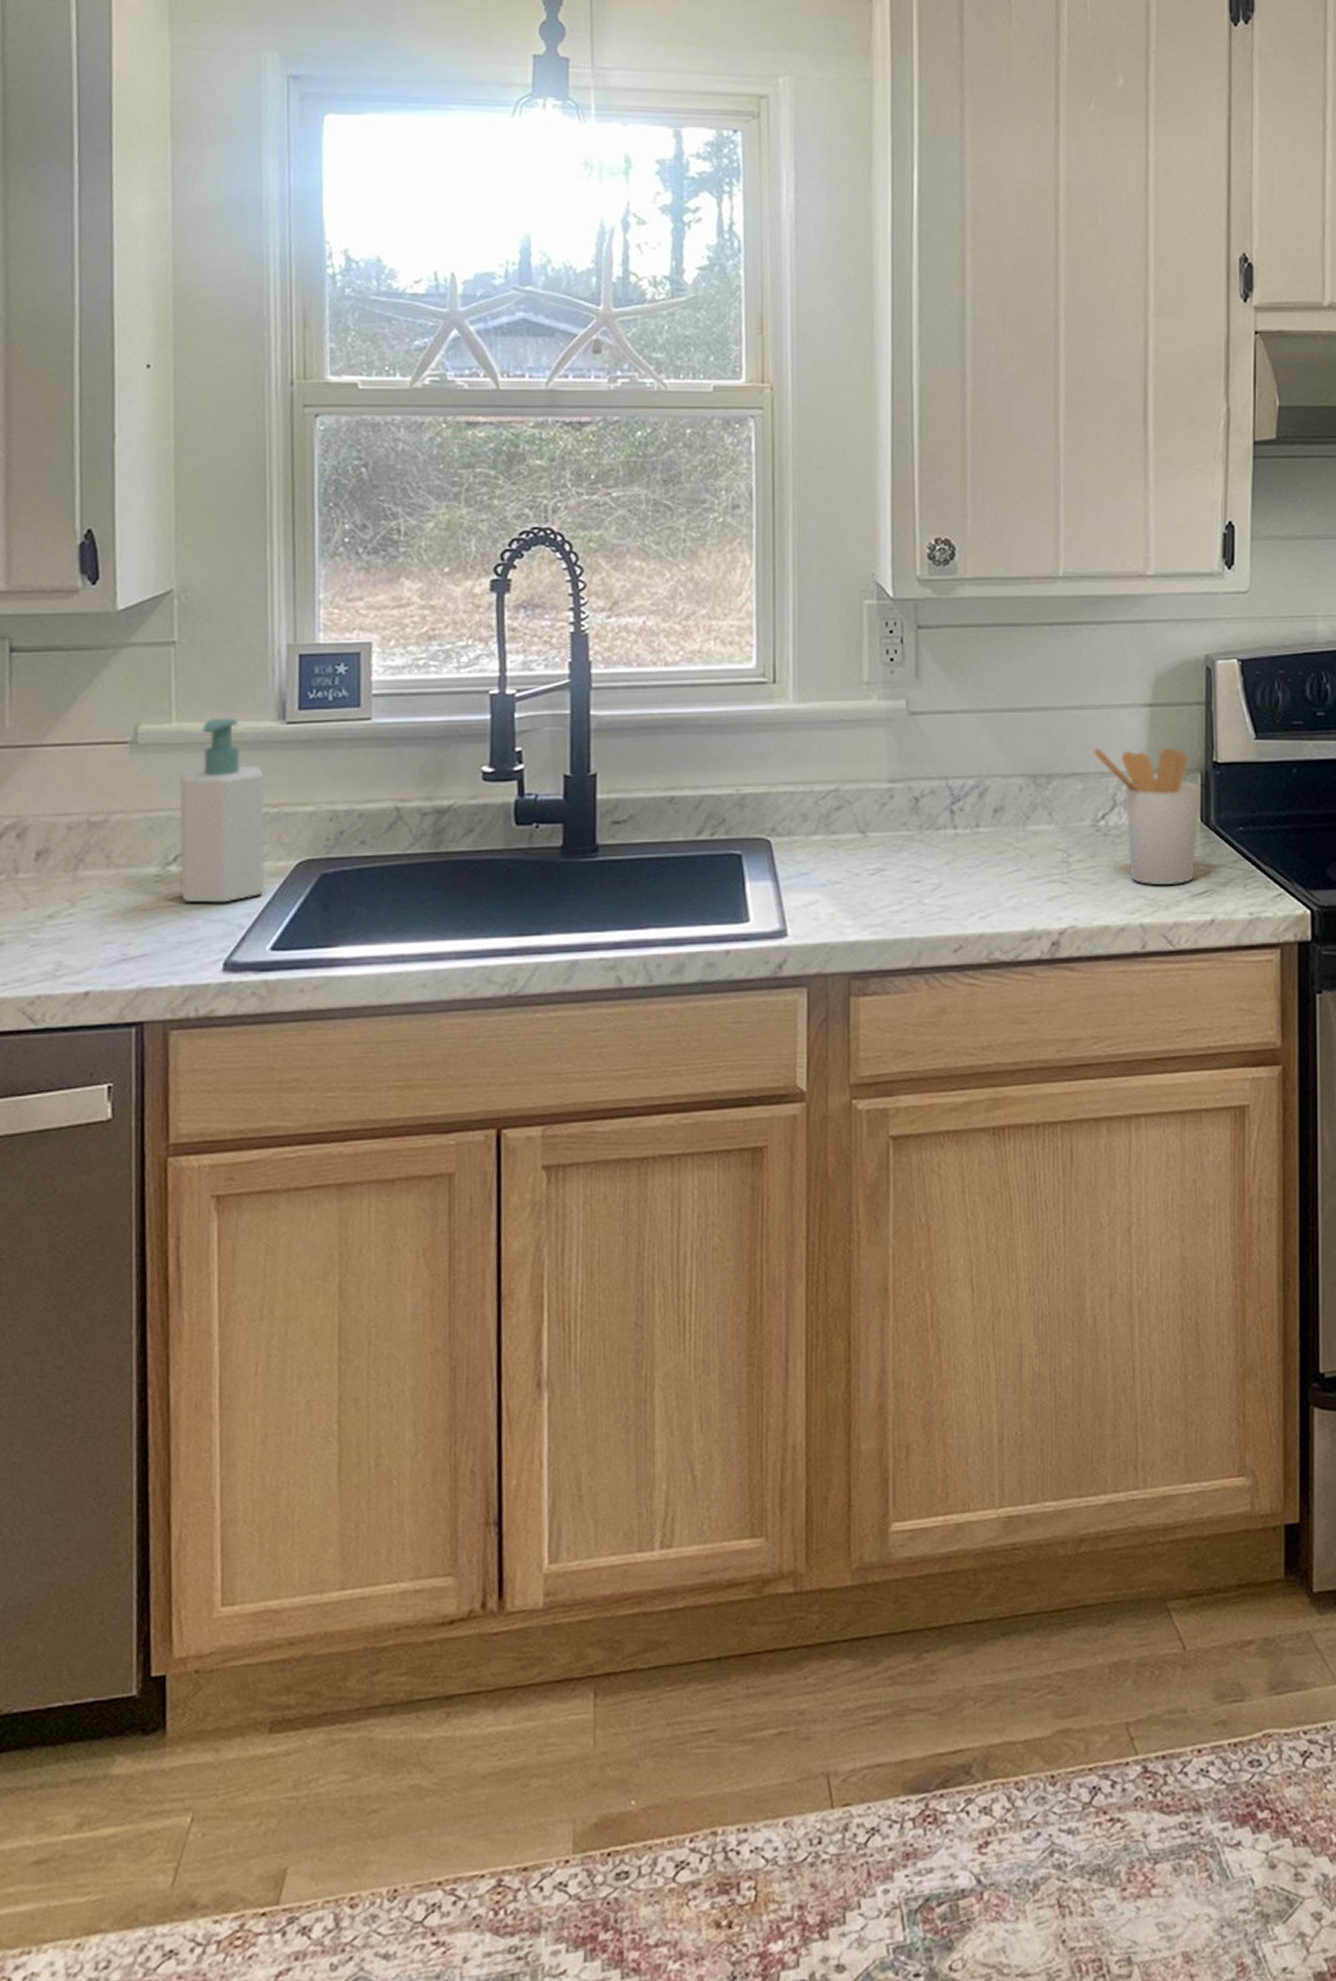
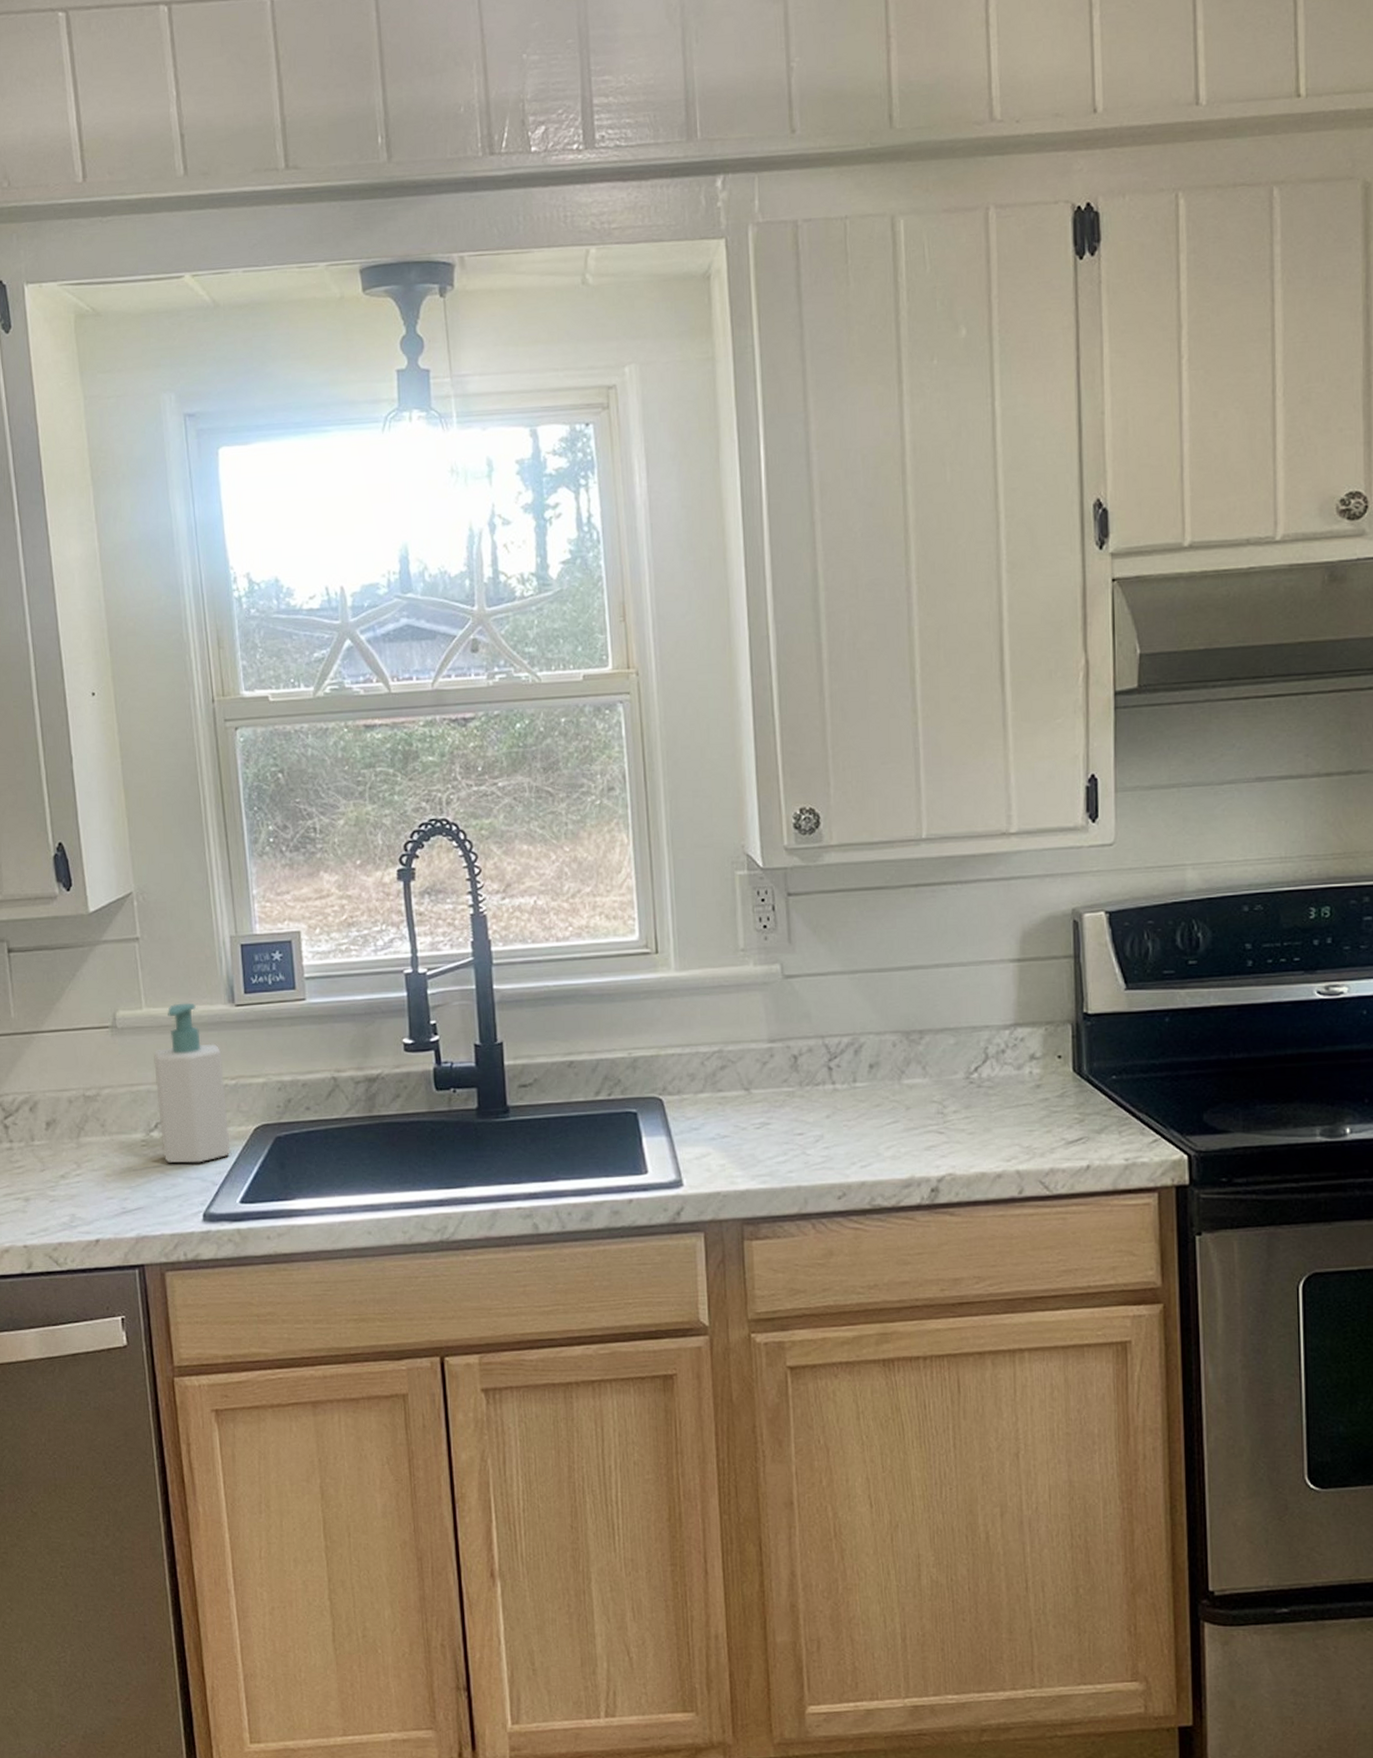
utensil holder: present [1094,747,1200,886] -> none [964,1000,1072,1134]

